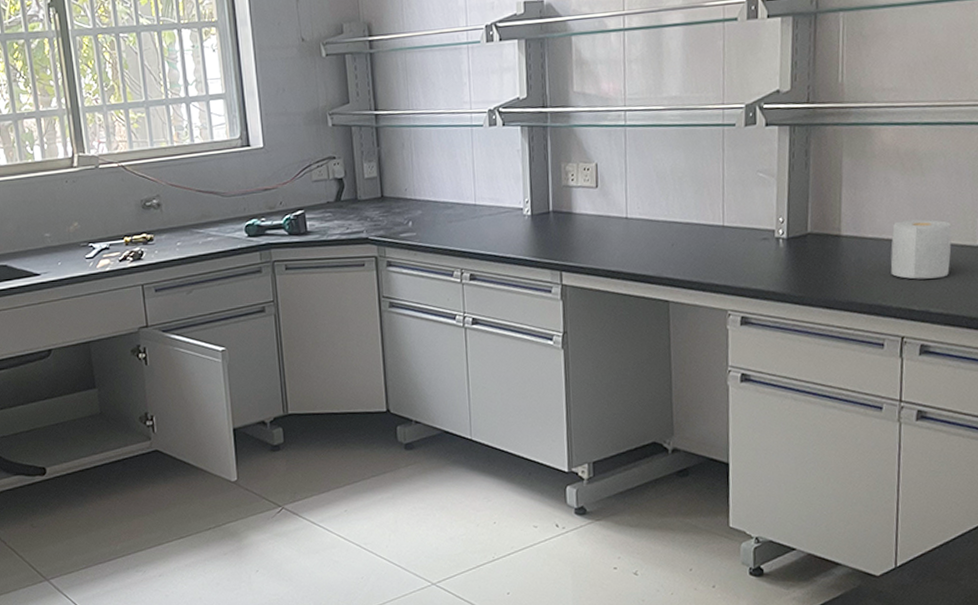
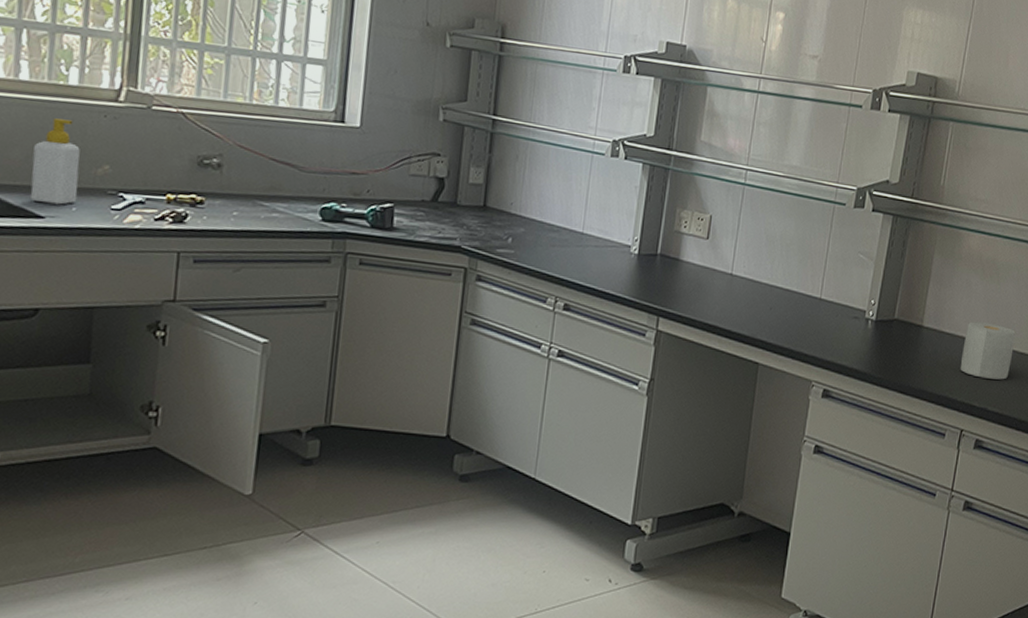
soap bottle: none [21,190,60,263] -> present [30,118,80,205]

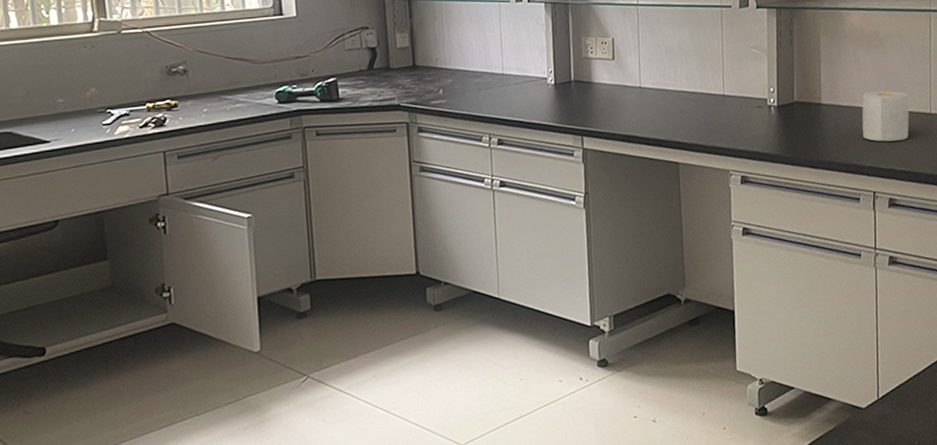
soap bottle: present [30,118,80,205] -> none [32,55,74,130]

